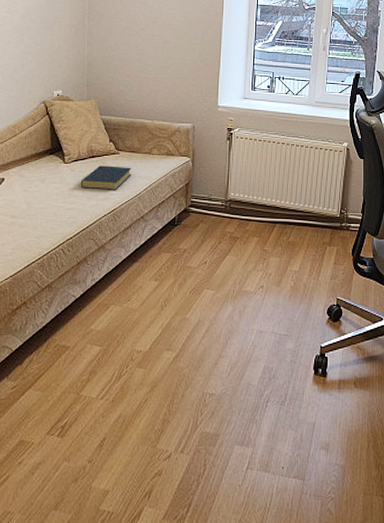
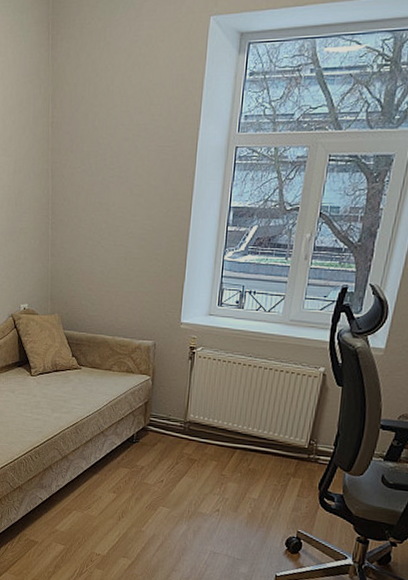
hardback book: present [80,165,132,190] -> none [45,379,93,404]

